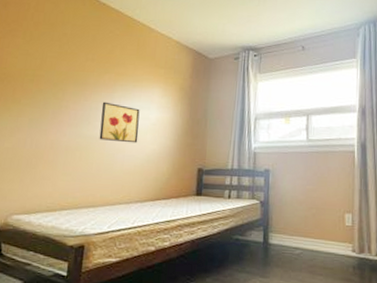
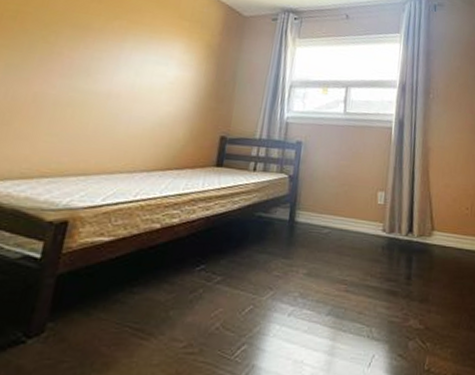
wall art: present [99,101,140,143] -> none [99,51,156,103]

